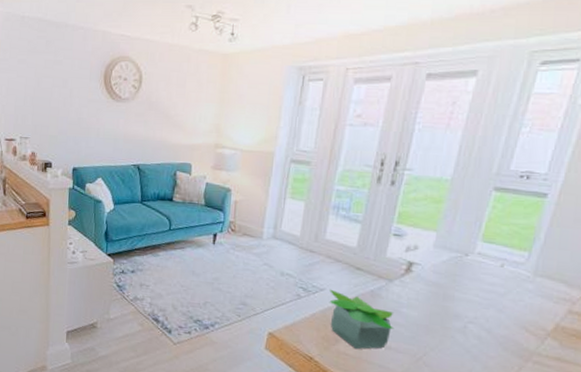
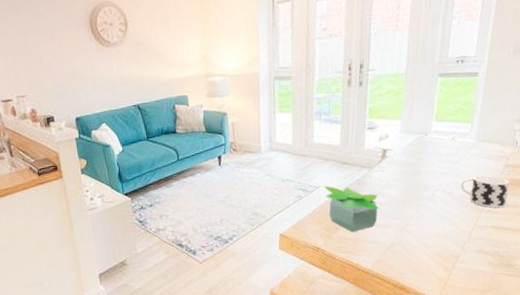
cup: none [502,316,571,362] -> present [460,175,509,208]

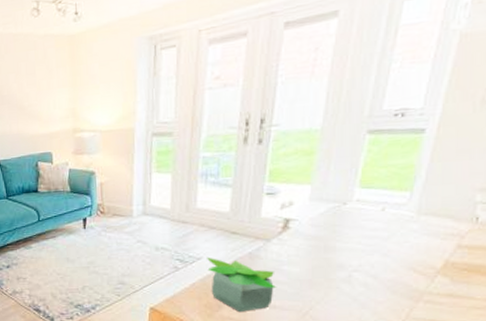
cup: present [460,175,509,208] -> none [389,256,462,298]

